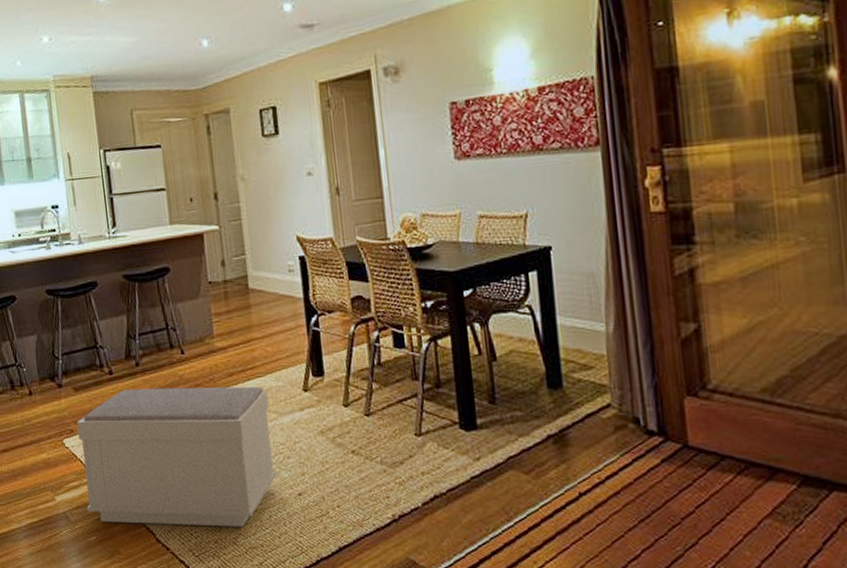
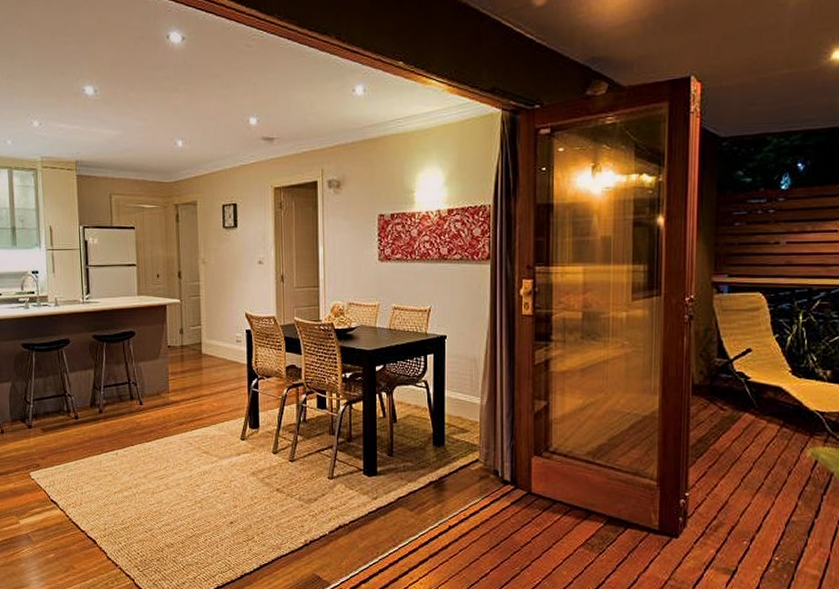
bench: present [77,386,277,528] -> none [43,432,214,549]

